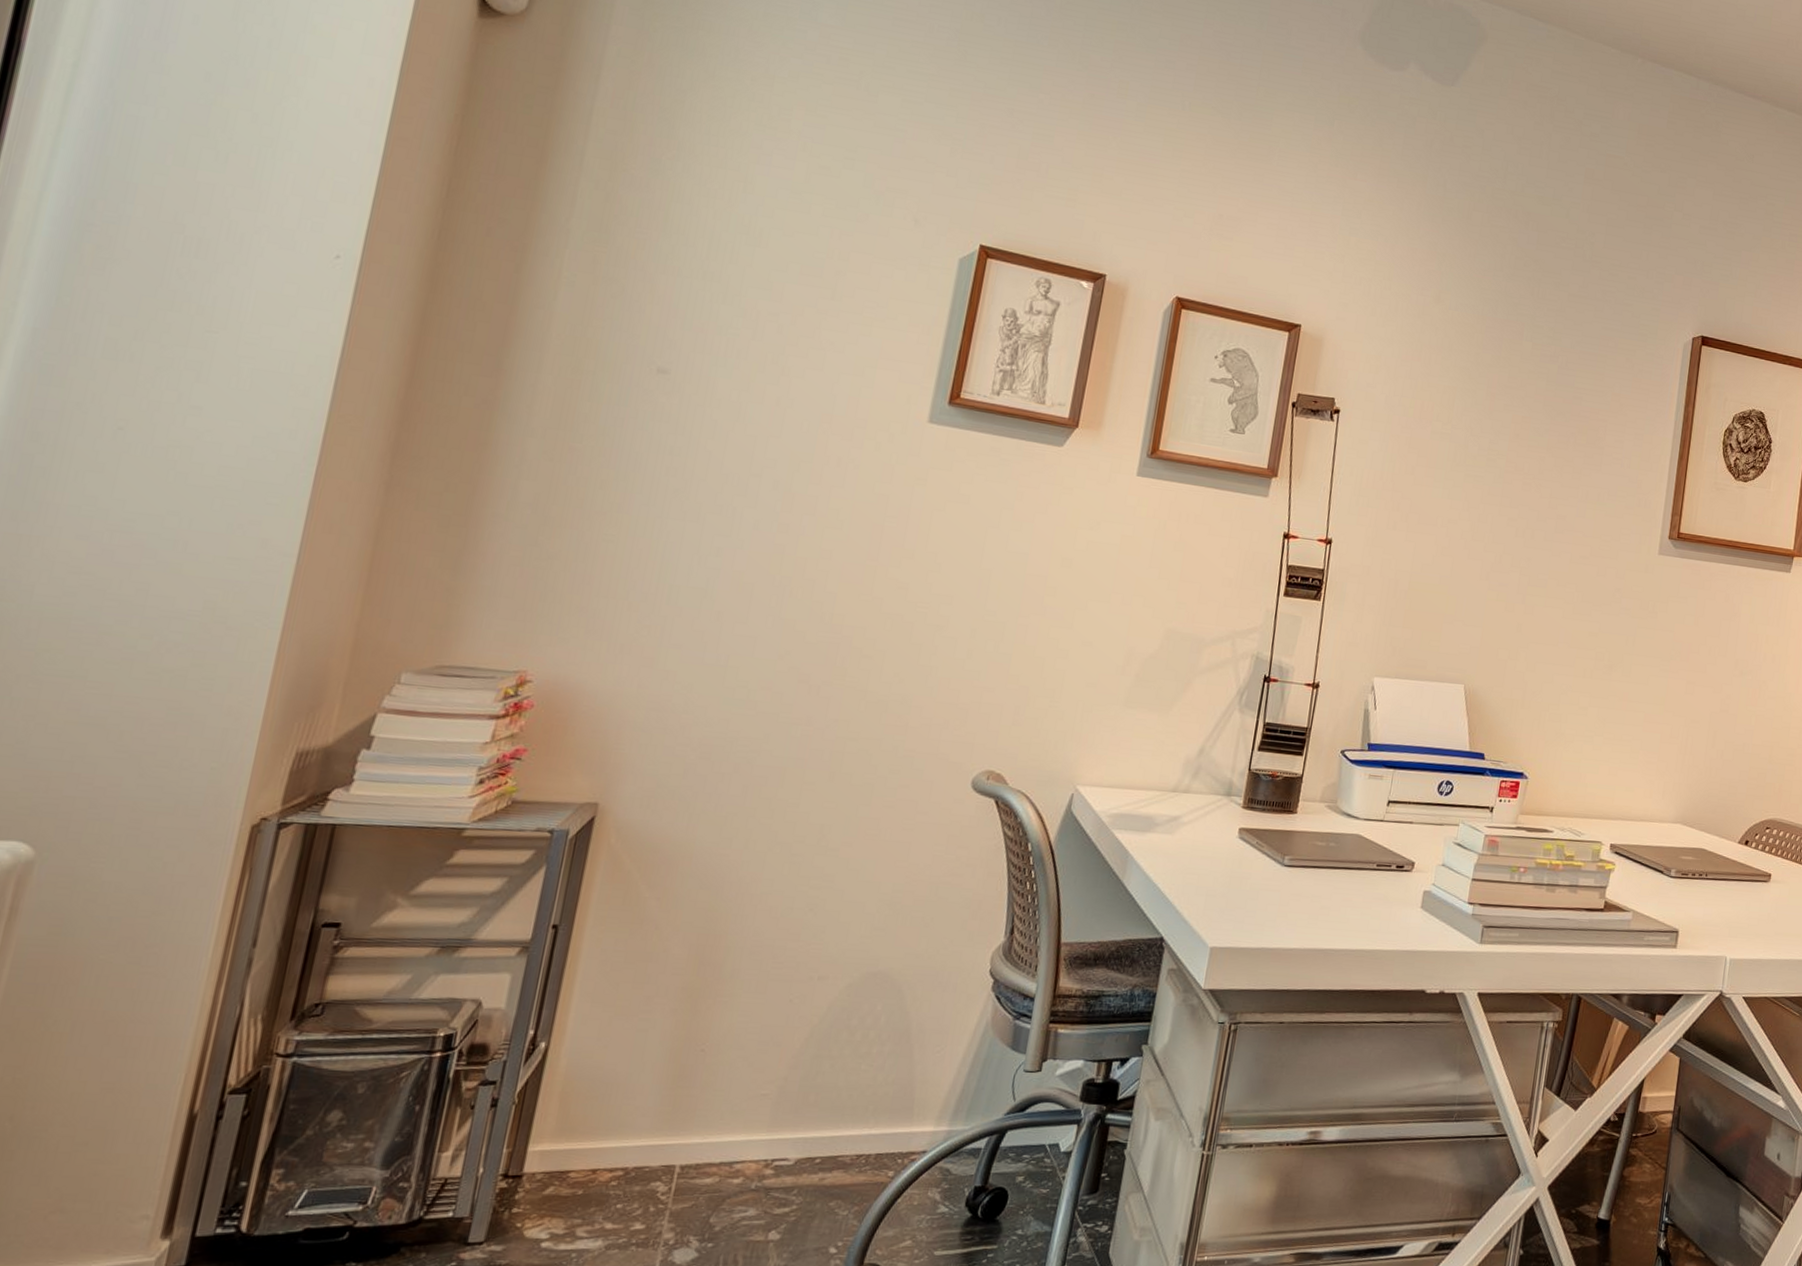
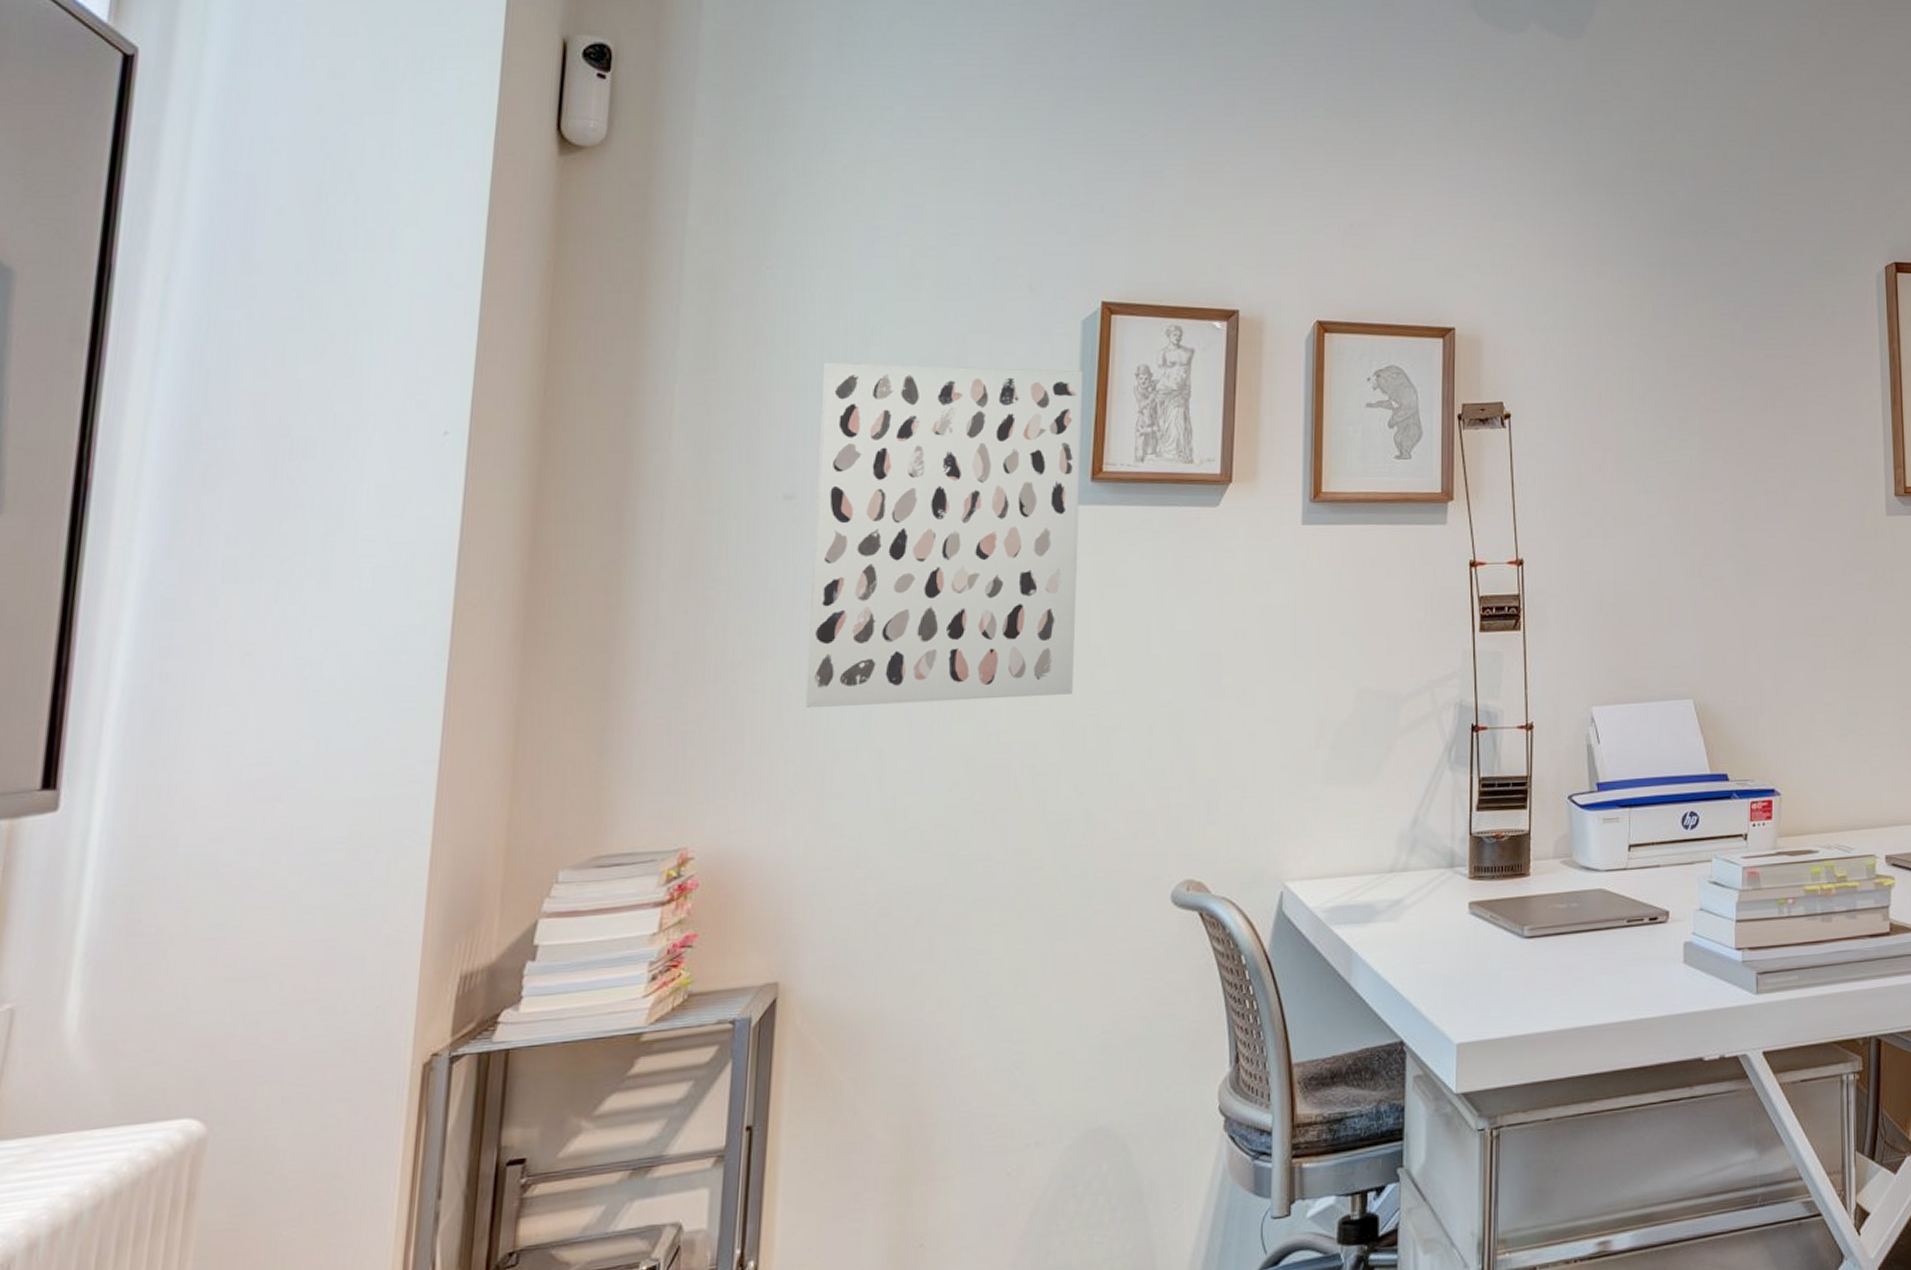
wall art: none [654,255,955,591] -> present [805,362,1084,707]

